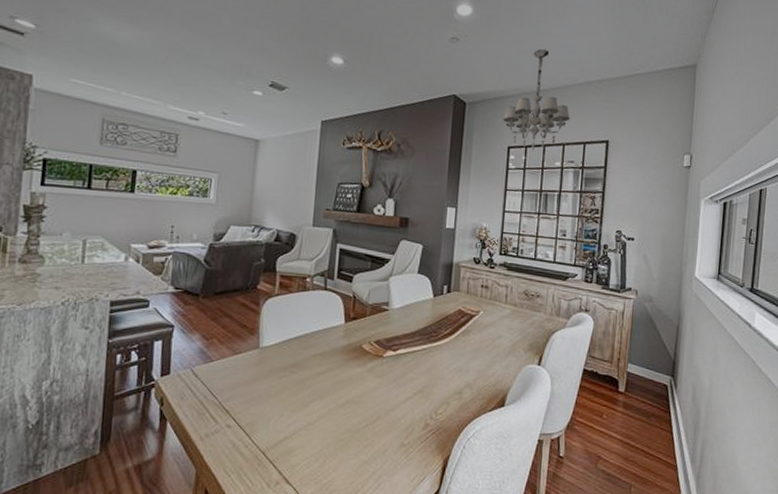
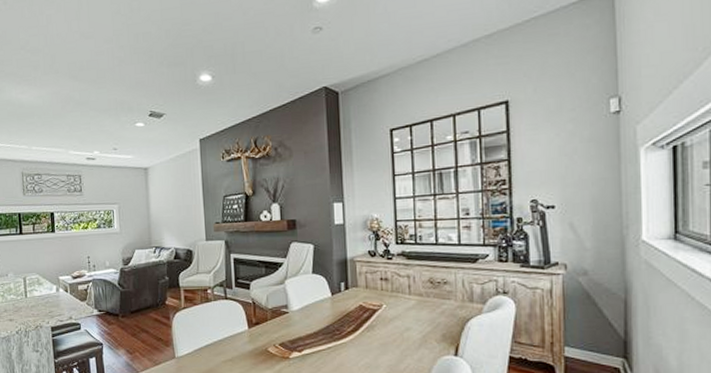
chandelier: present [503,48,571,150] -> none [381,15,459,128]

